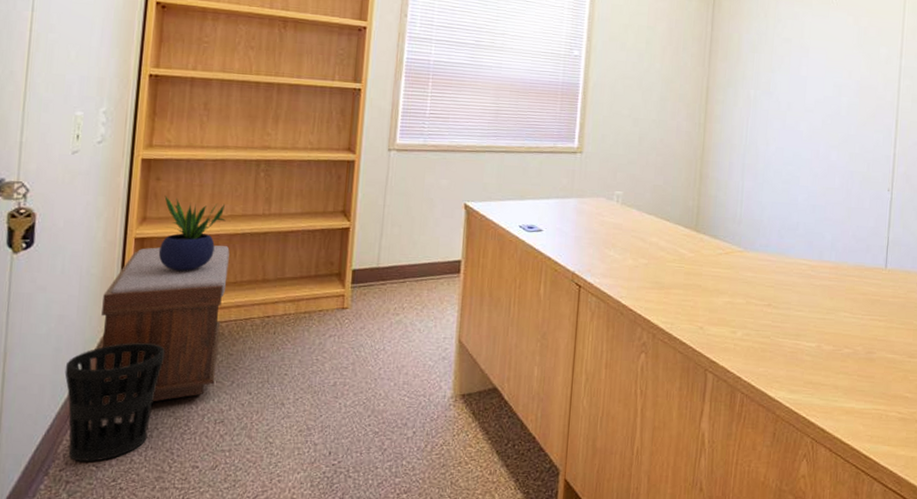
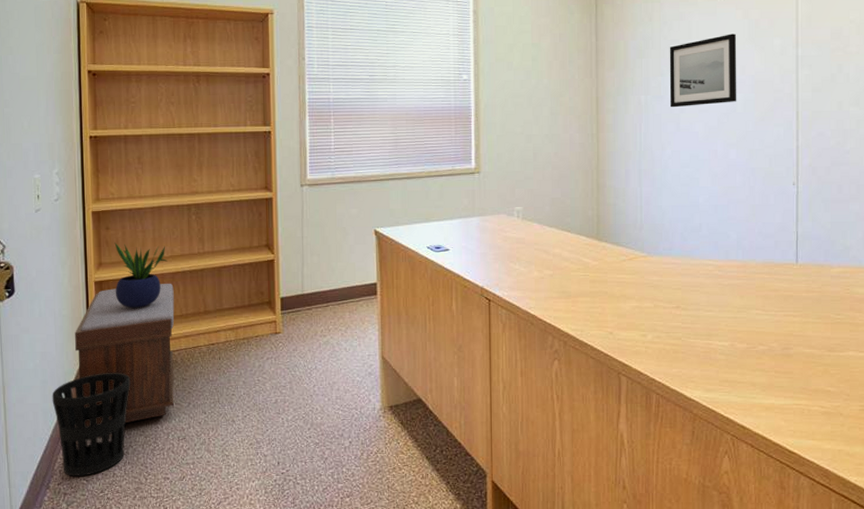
wall art: none [778,38,845,105] -> present [669,33,737,108]

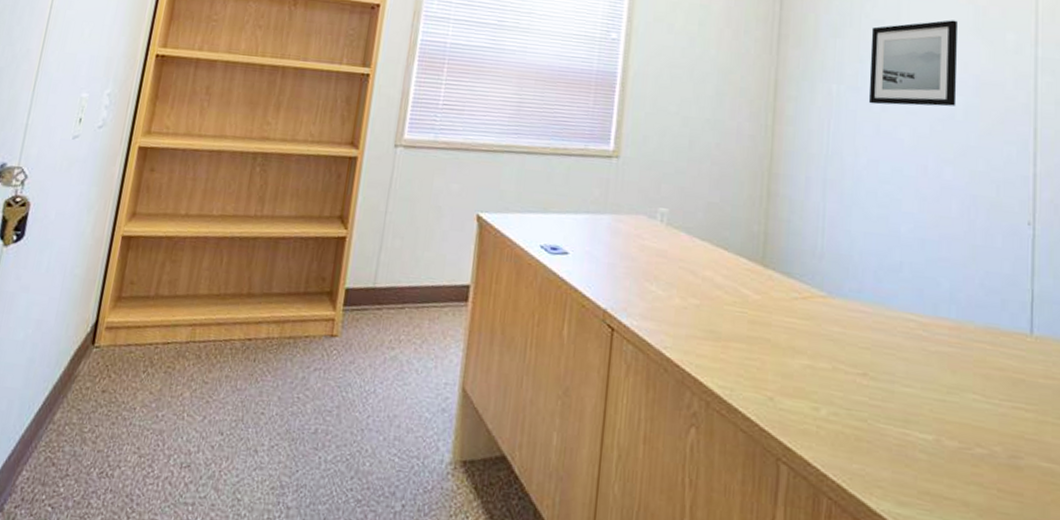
wastebasket: present [52,372,131,476] -> none [26,358,139,501]
bench: present [75,284,175,427] -> none [68,247,217,433]
potted plant: present [114,243,168,308] -> none [143,189,216,278]

